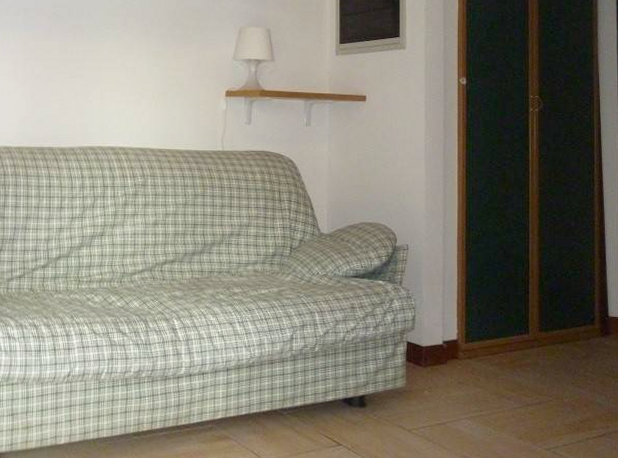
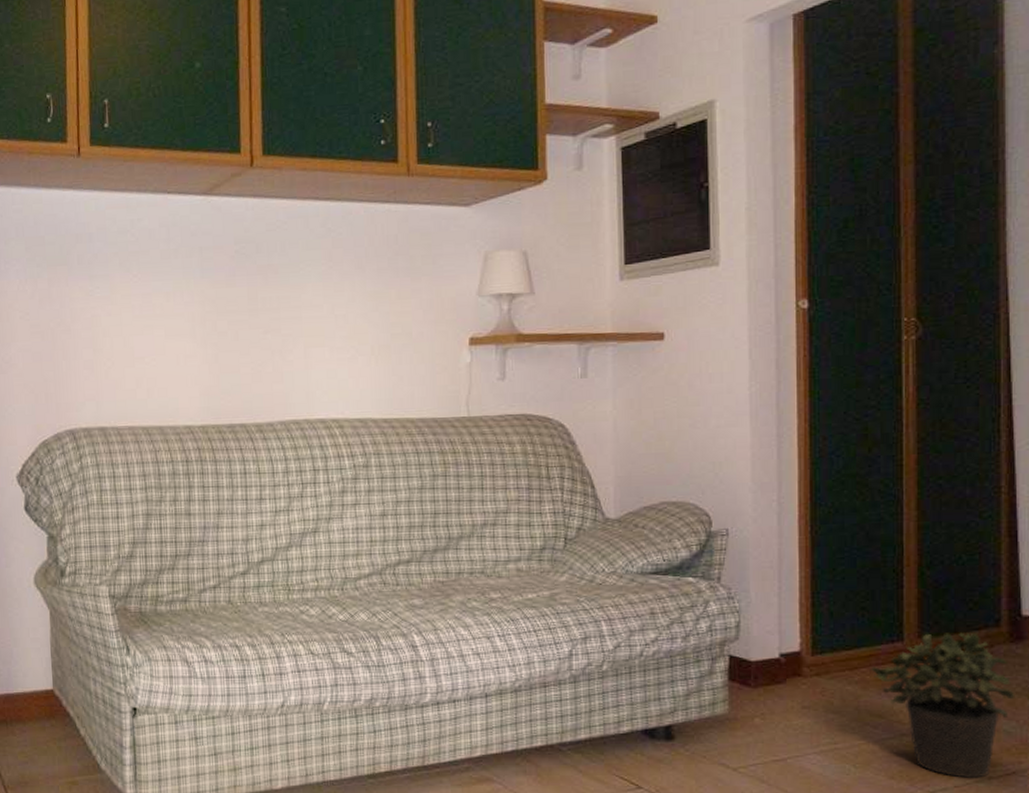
potted plant: none [505,328,604,440] -> present [869,632,1014,779]

